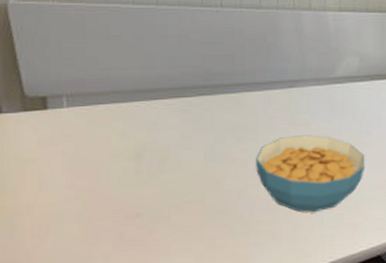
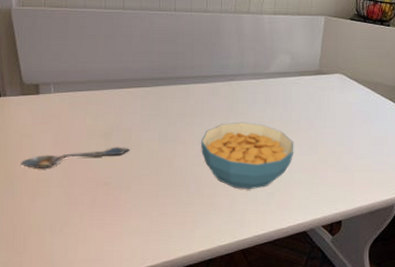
spoon: none [22,169,167,202] -> present [20,147,129,169]

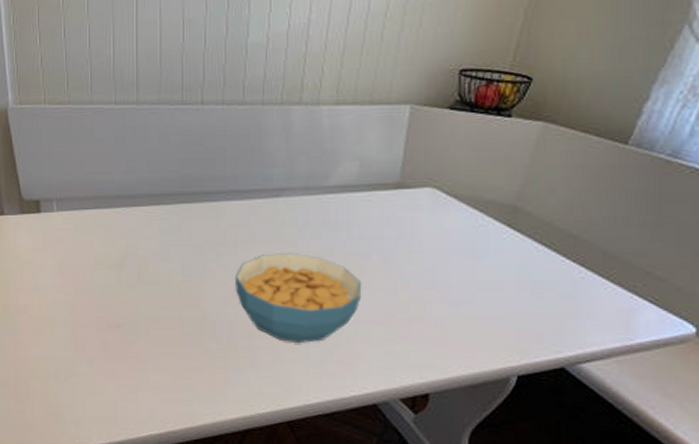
spoon: present [20,147,129,169] -> none [21,280,146,304]

